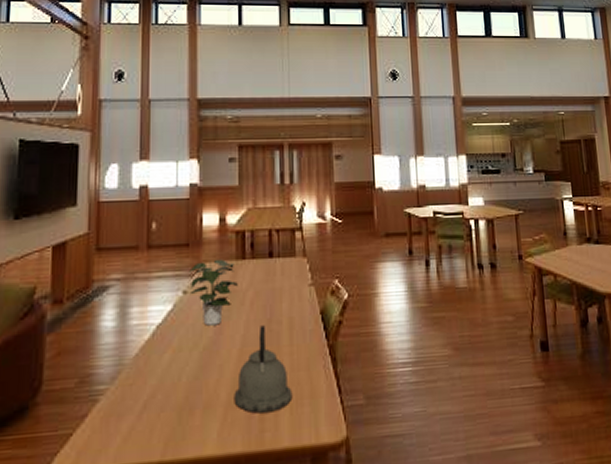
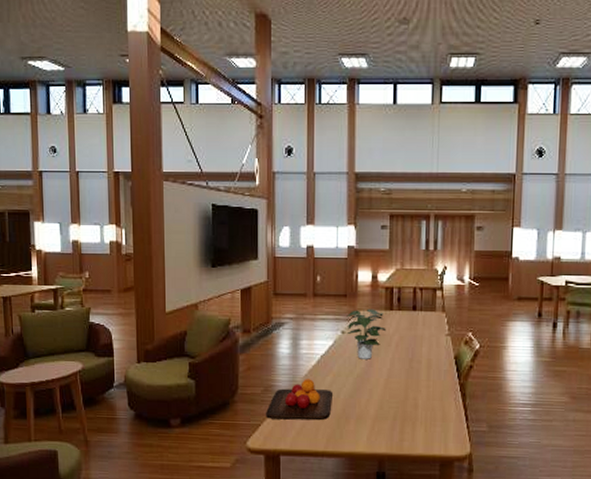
chopping board: none [79,359,171,424] -> present [265,379,332,421]
kettle: present [234,325,293,414] -> none [380,363,428,428]

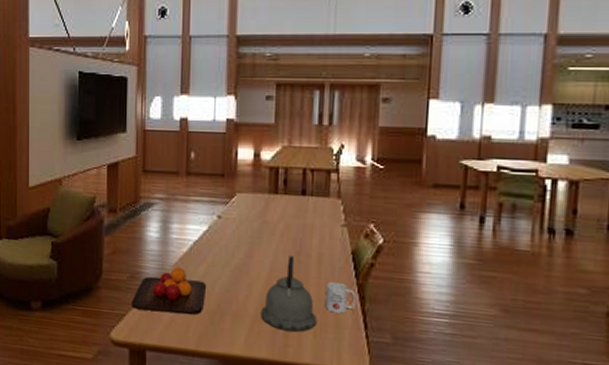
potted plant: present [347,309,386,359] -> none [224,191,269,249]
kettle: none [380,363,428,428] -> present [260,256,317,332]
mug: none [433,383,460,409] -> present [324,281,357,314]

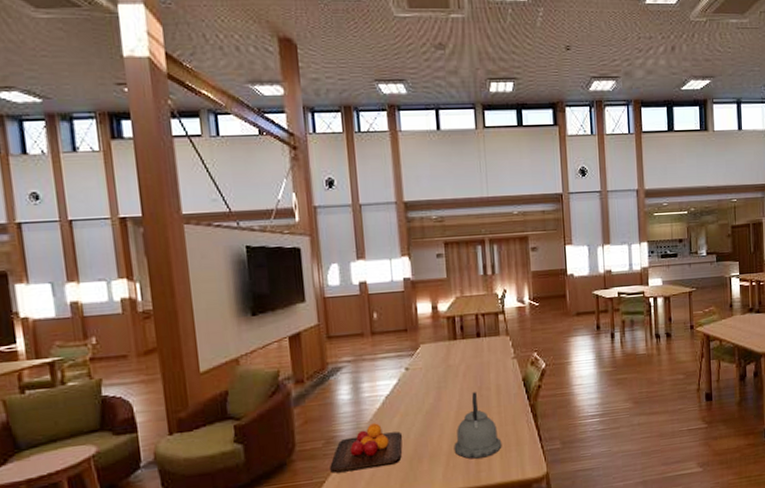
mug: present [324,281,357,314] -> none [505,406,532,434]

